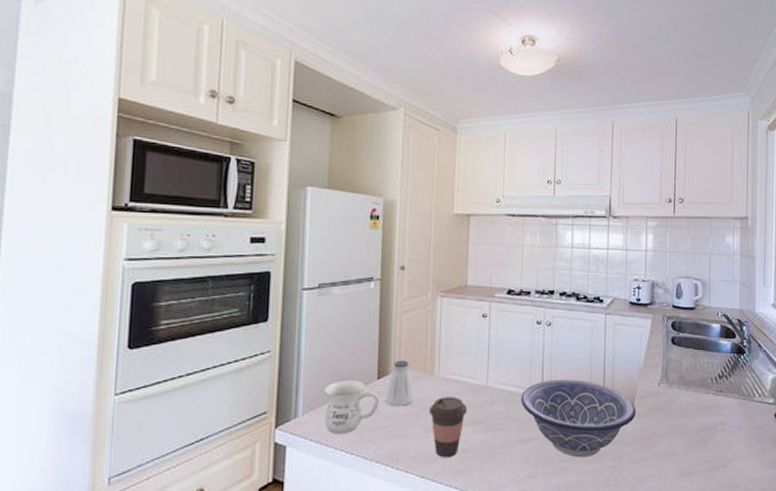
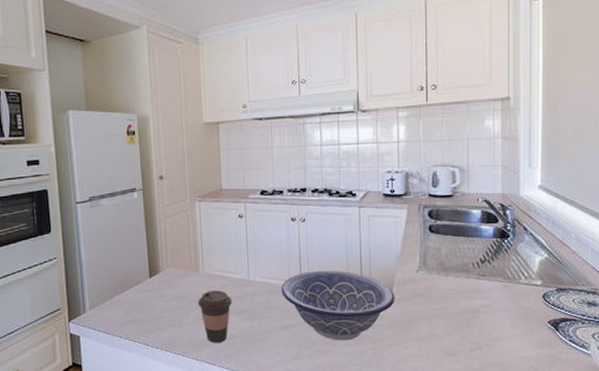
mug: present [324,380,381,434] -> none [105,279,154,326]
saltshaker: present [385,360,415,406] -> none [158,260,184,300]

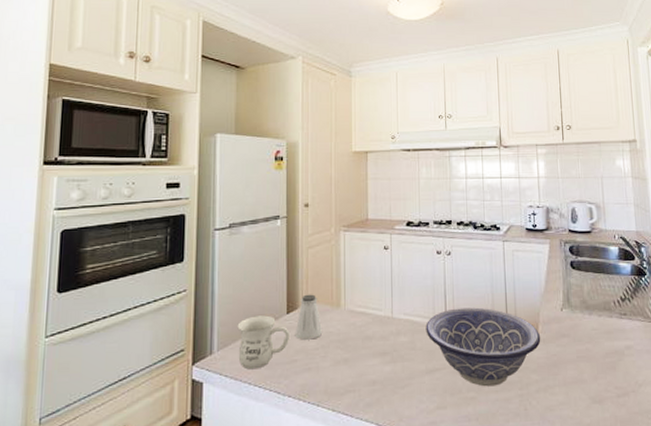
mug: none [105,279,154,326] -> present [237,315,291,370]
saltshaker: none [158,260,184,300] -> present [295,294,323,340]
coffee cup: present [198,290,233,344] -> none [338,329,375,391]

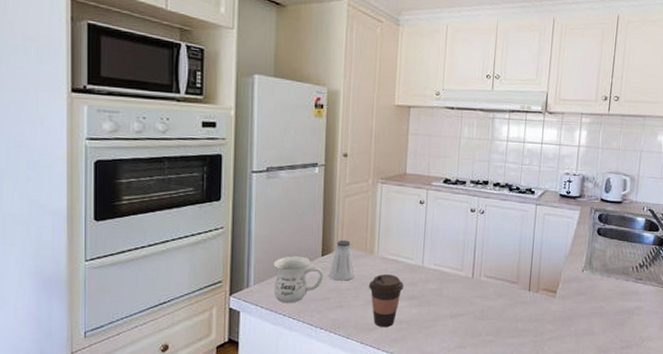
coffee cup: none [338,329,375,391] -> present [369,274,405,328]
decorative bowl: present [425,307,541,387] -> none [453,262,560,332]

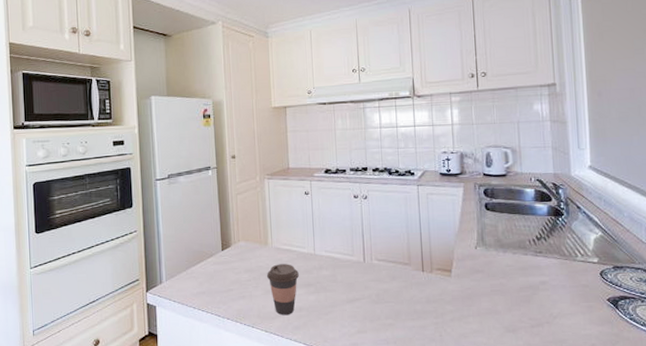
mug: present [273,256,325,303] -> none [181,252,226,296]
saltshaker: present [328,240,356,281] -> none [229,234,254,273]

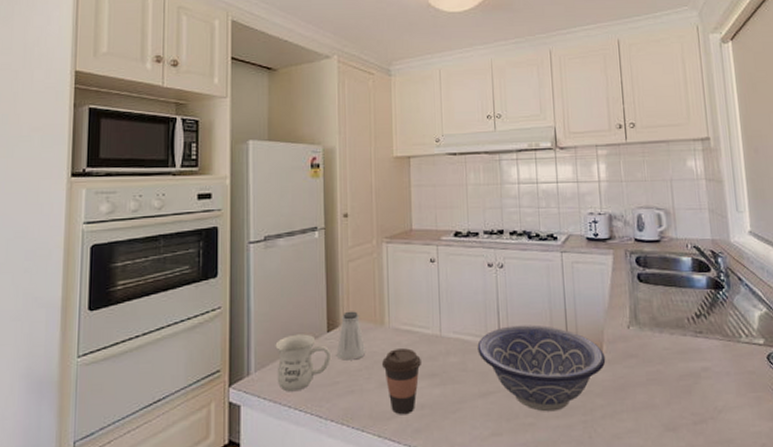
mug: none [181,252,226,296] -> present [275,334,332,392]
saltshaker: none [229,234,254,273] -> present [336,311,366,361]
decorative bowl: none [345,245,455,315] -> present [477,325,606,412]

